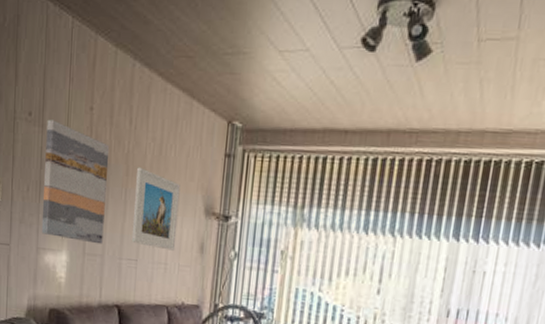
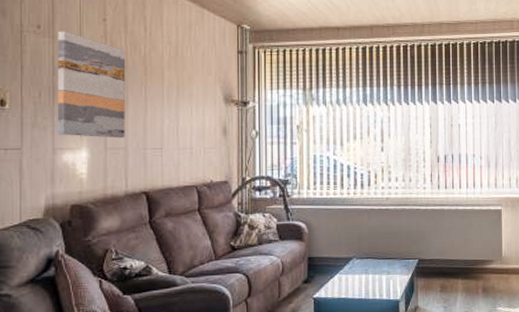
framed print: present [131,167,181,251] -> none [154,67,199,136]

